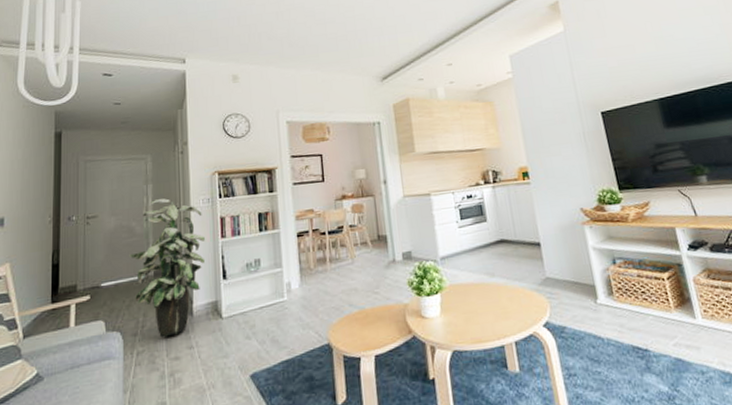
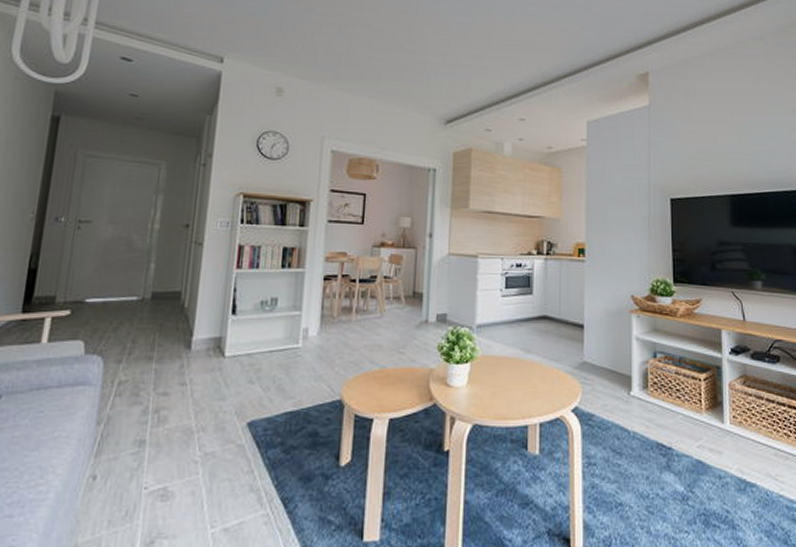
indoor plant: present [129,198,205,338] -> none [124,213,218,369]

